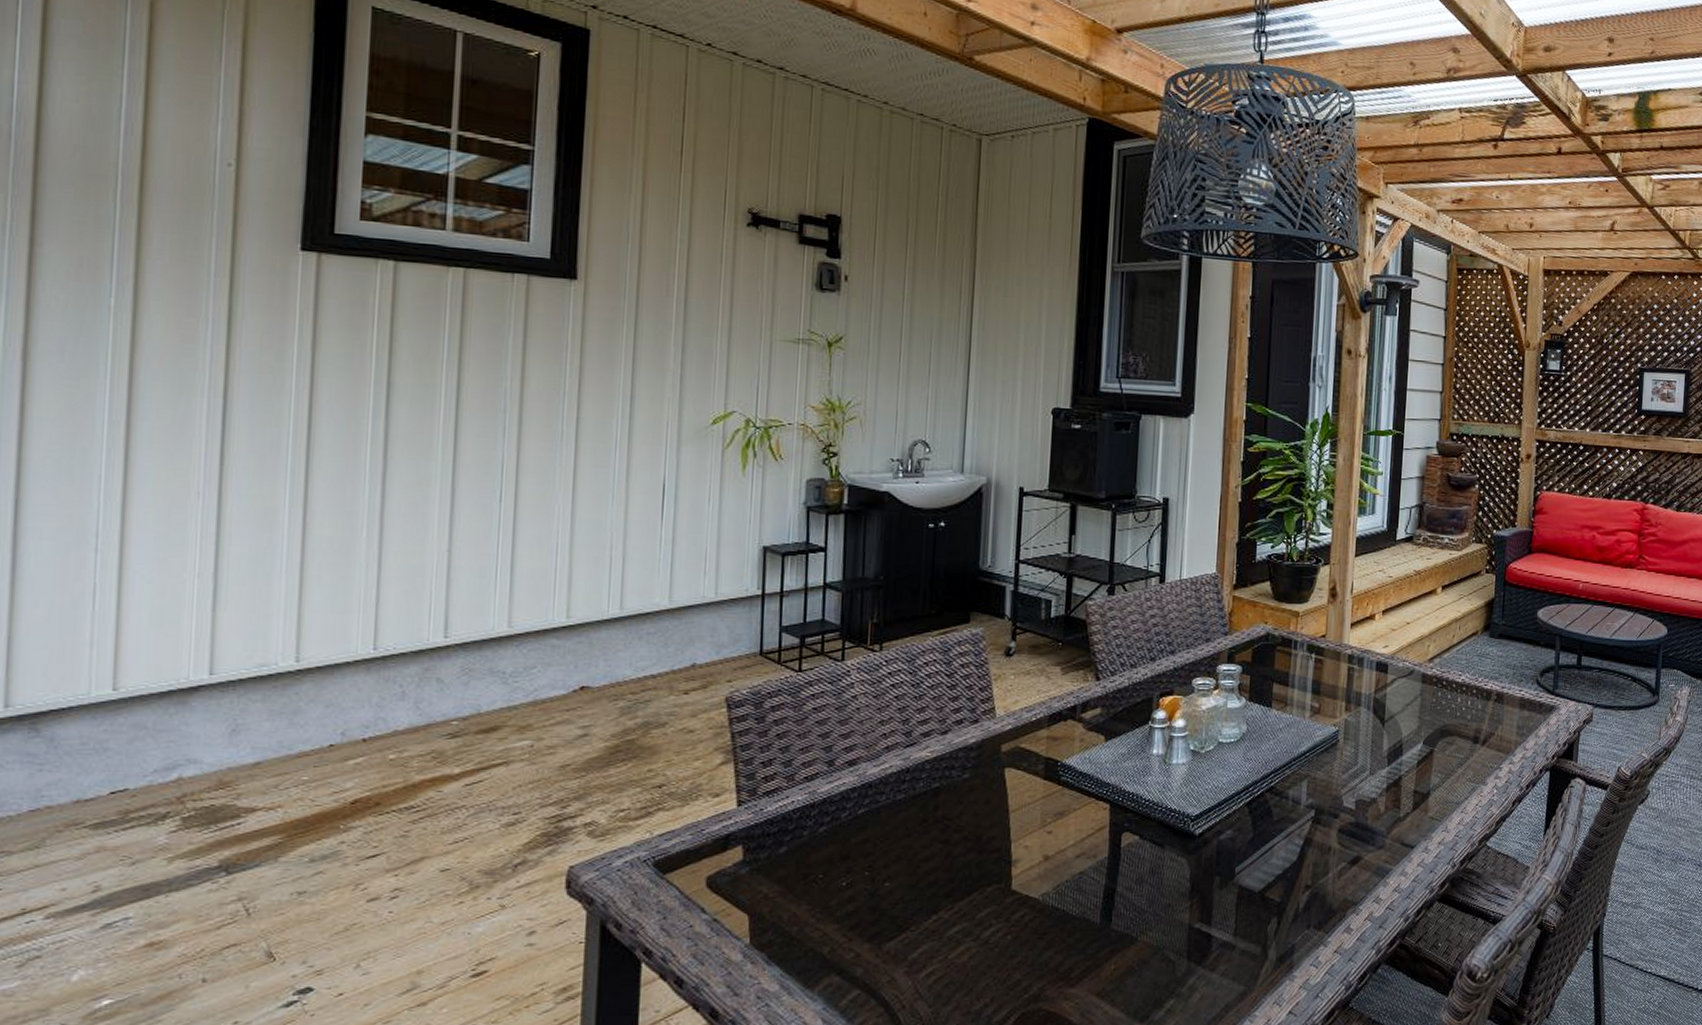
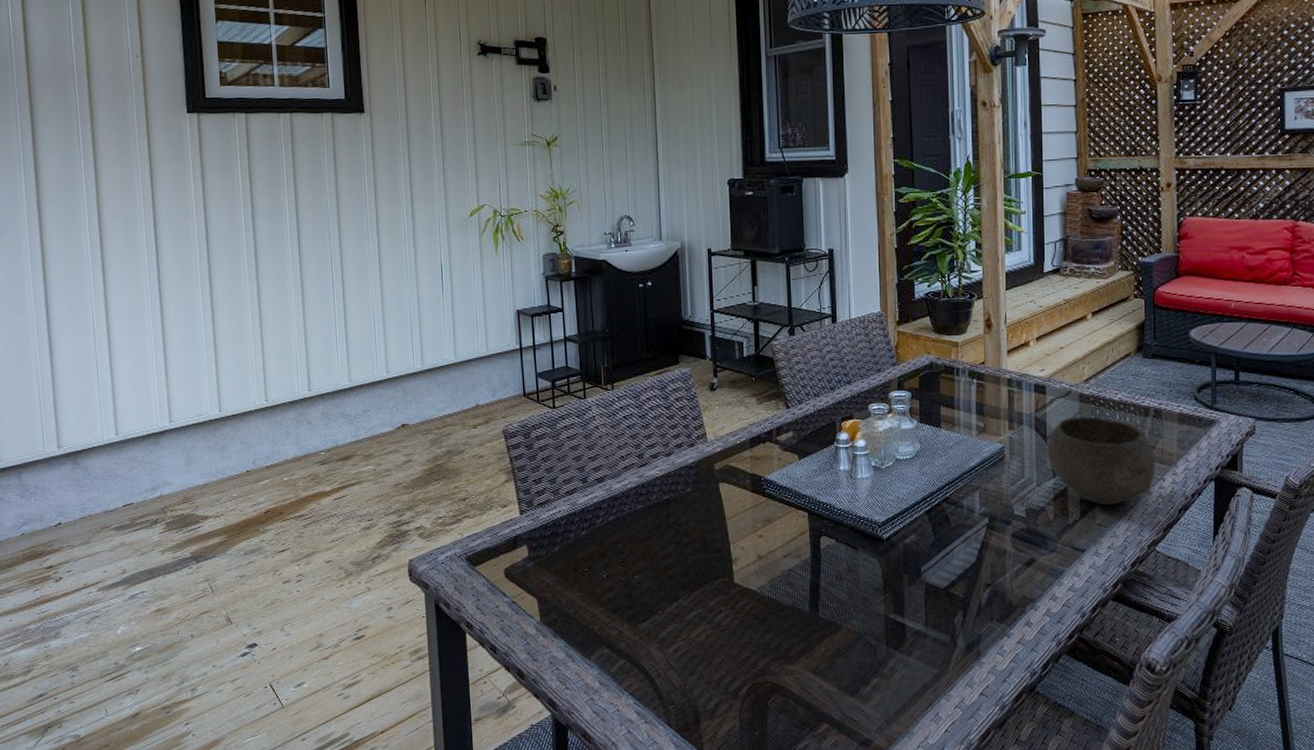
bowl: none [1382,699,1494,796] -> present [1046,416,1156,505]

